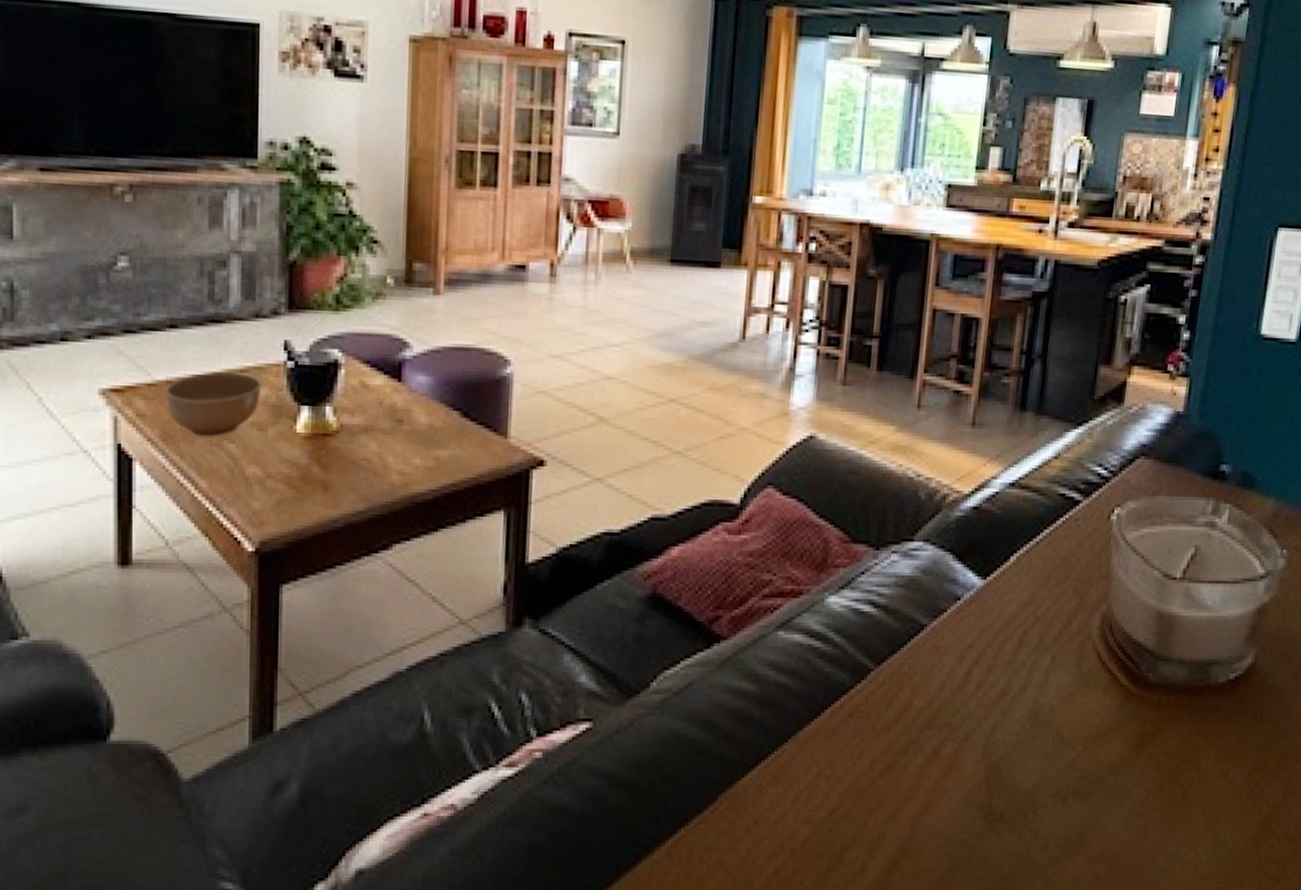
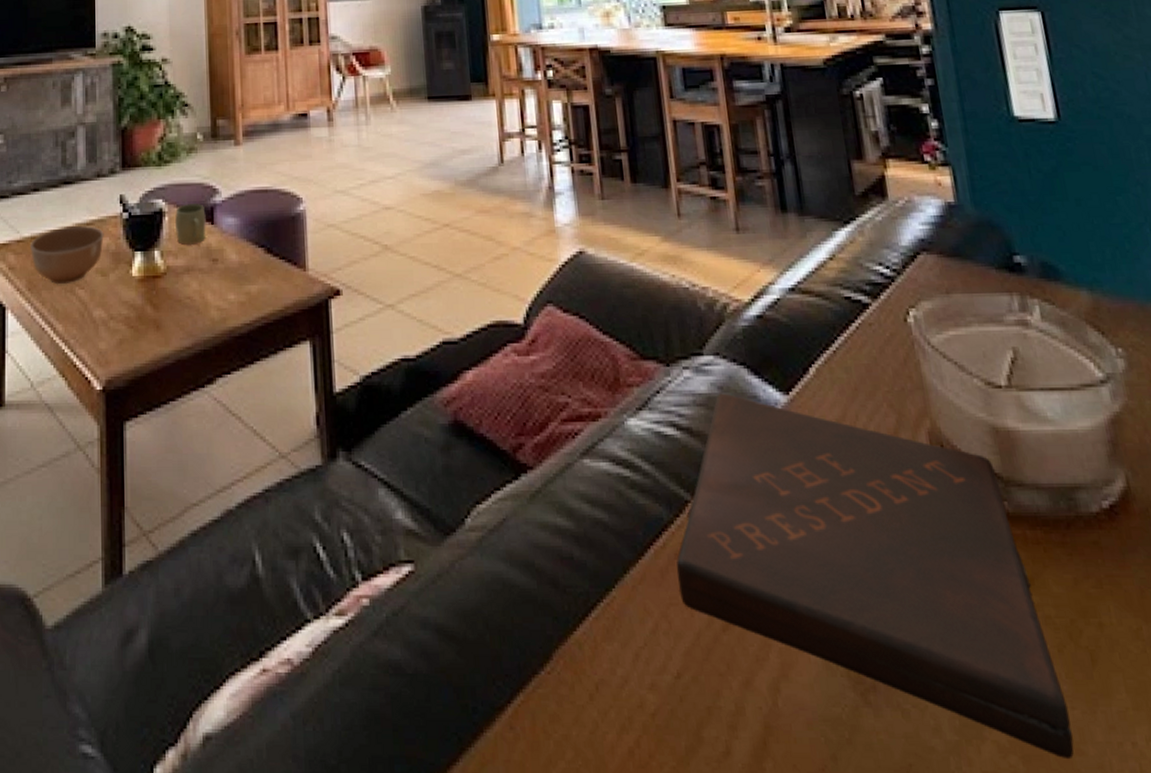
mug: none [353,357,392,402] -> present [175,204,206,245]
book: none [847,576,1154,865] -> present [676,393,1074,758]

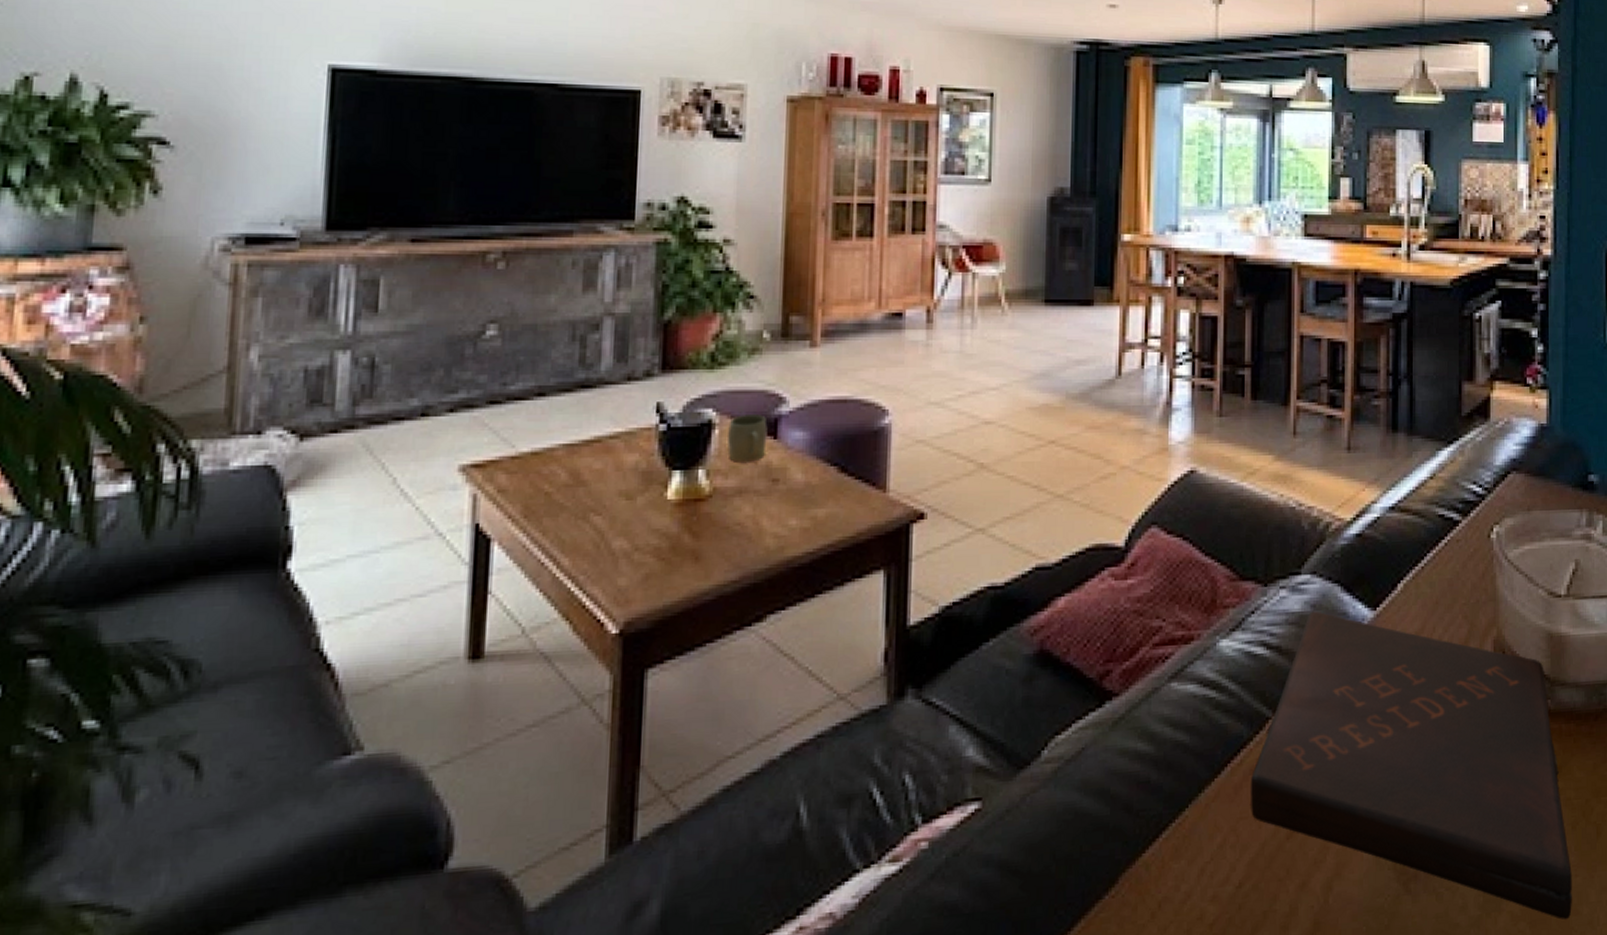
bowl: present [29,226,104,284] -> none [528,439,633,509]

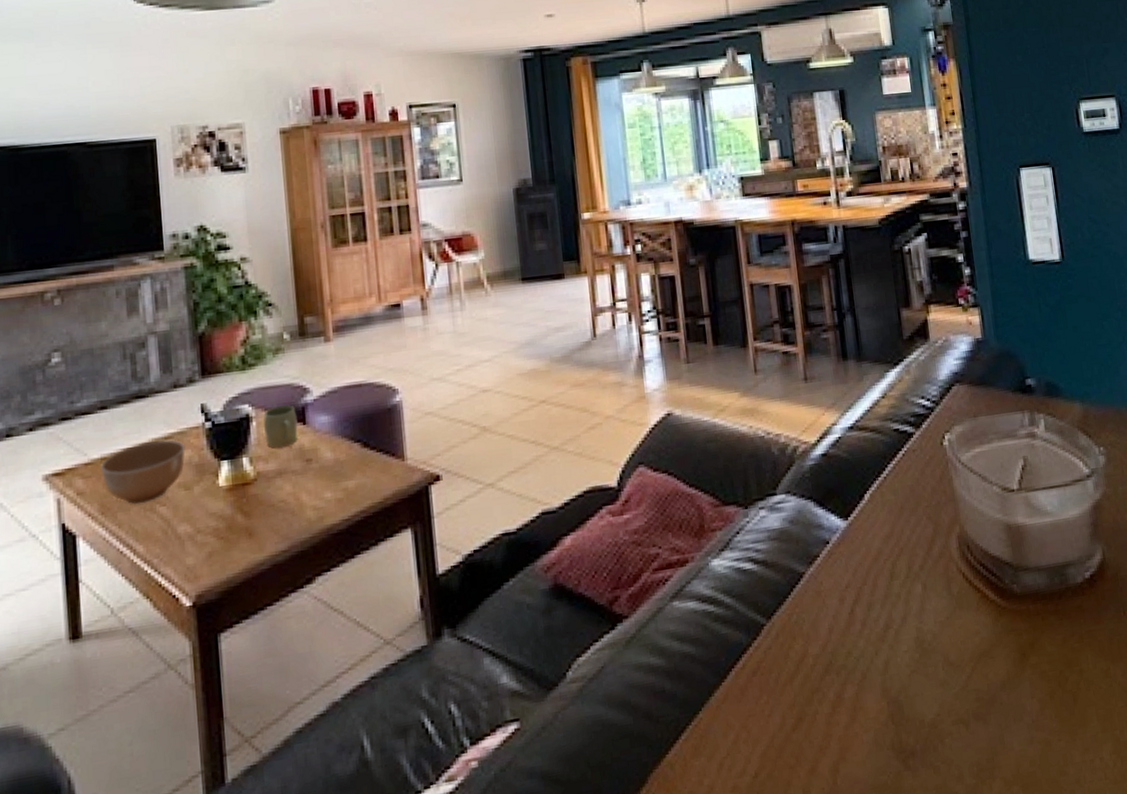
bowl: none [528,439,633,509] -> present [100,439,185,504]
book: present [1250,611,1572,920] -> none [754,525,1059,781]

